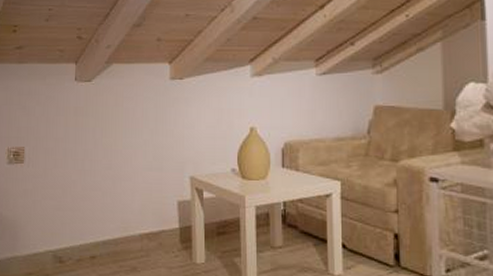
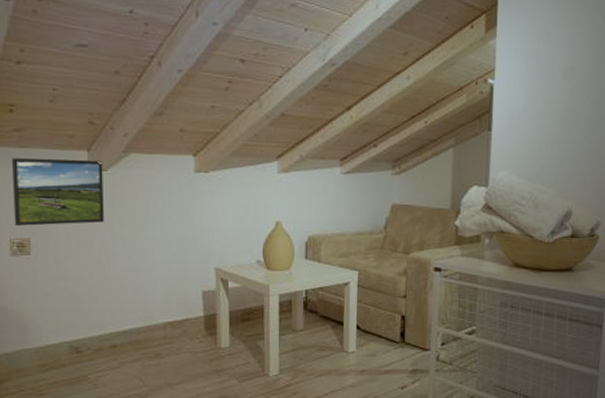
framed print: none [12,72,89,135] -> present [11,158,105,226]

